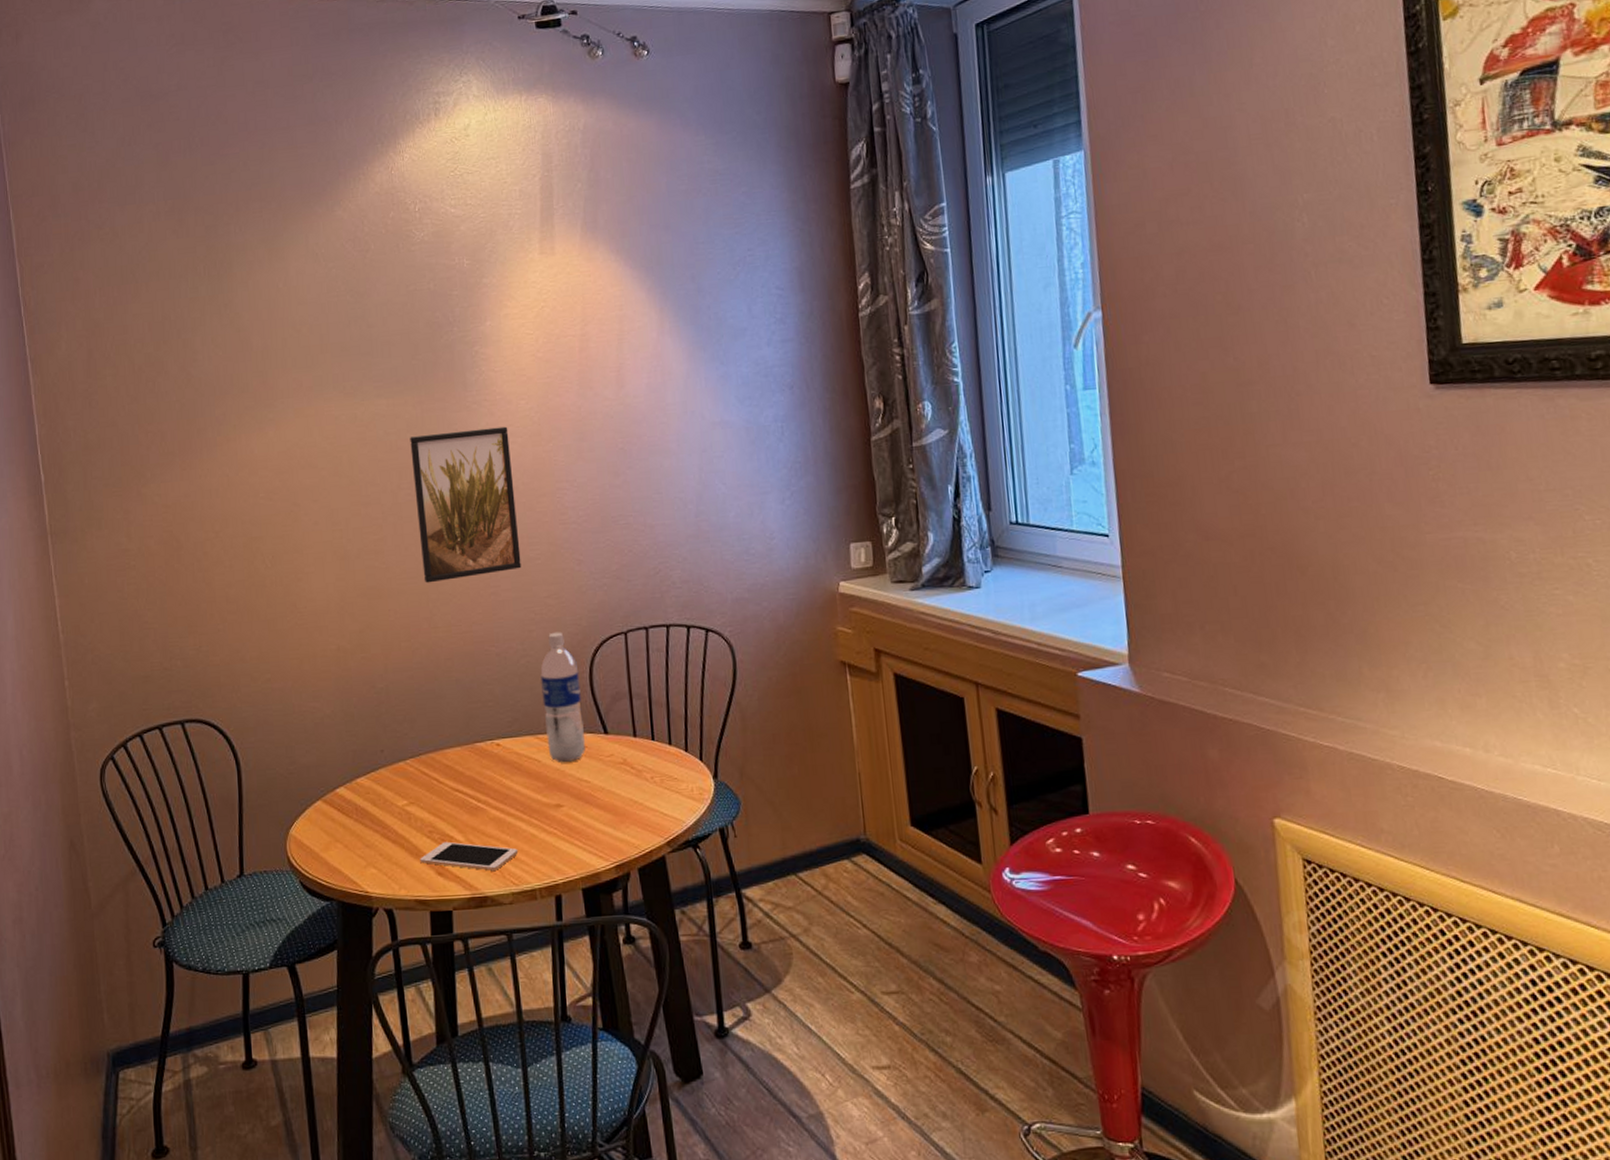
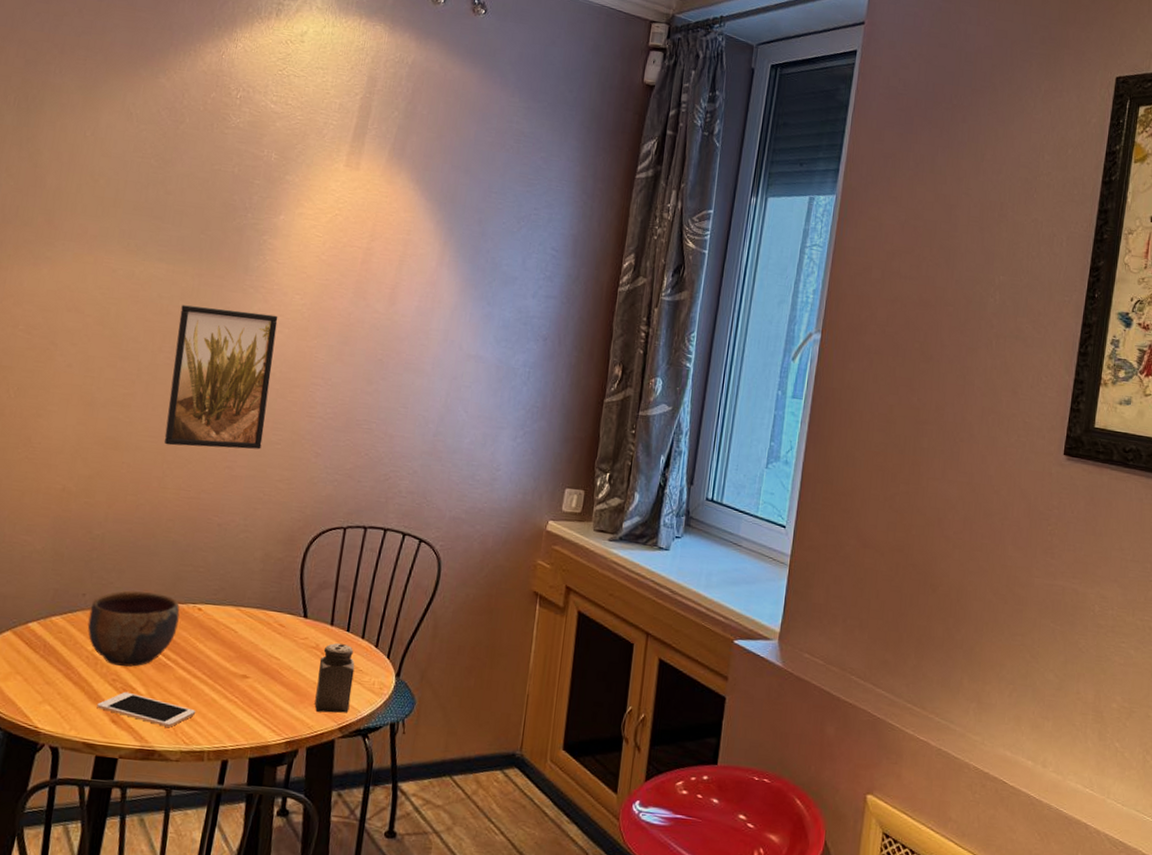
bowl: none [391,736,481,817] -> present [87,590,180,667]
water bottle: present [540,632,585,763] -> none [247,514,293,638]
salt shaker: none [630,754,673,829] -> present [314,643,355,713]

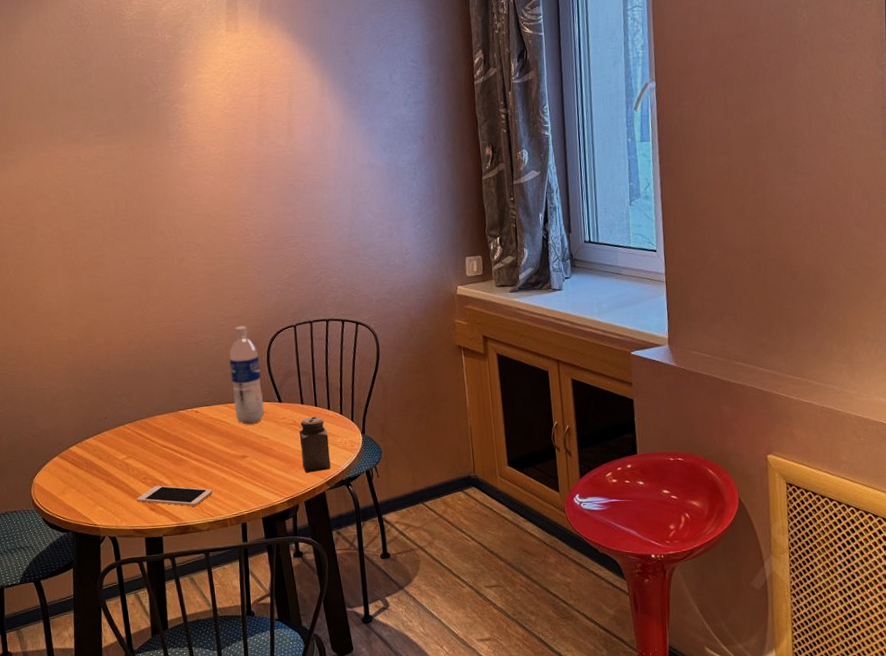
bowl: present [87,590,180,667] -> none [113,406,183,467]
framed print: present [164,305,278,450] -> none [124,167,214,289]
water bottle: none [247,514,293,638] -> present [229,325,264,425]

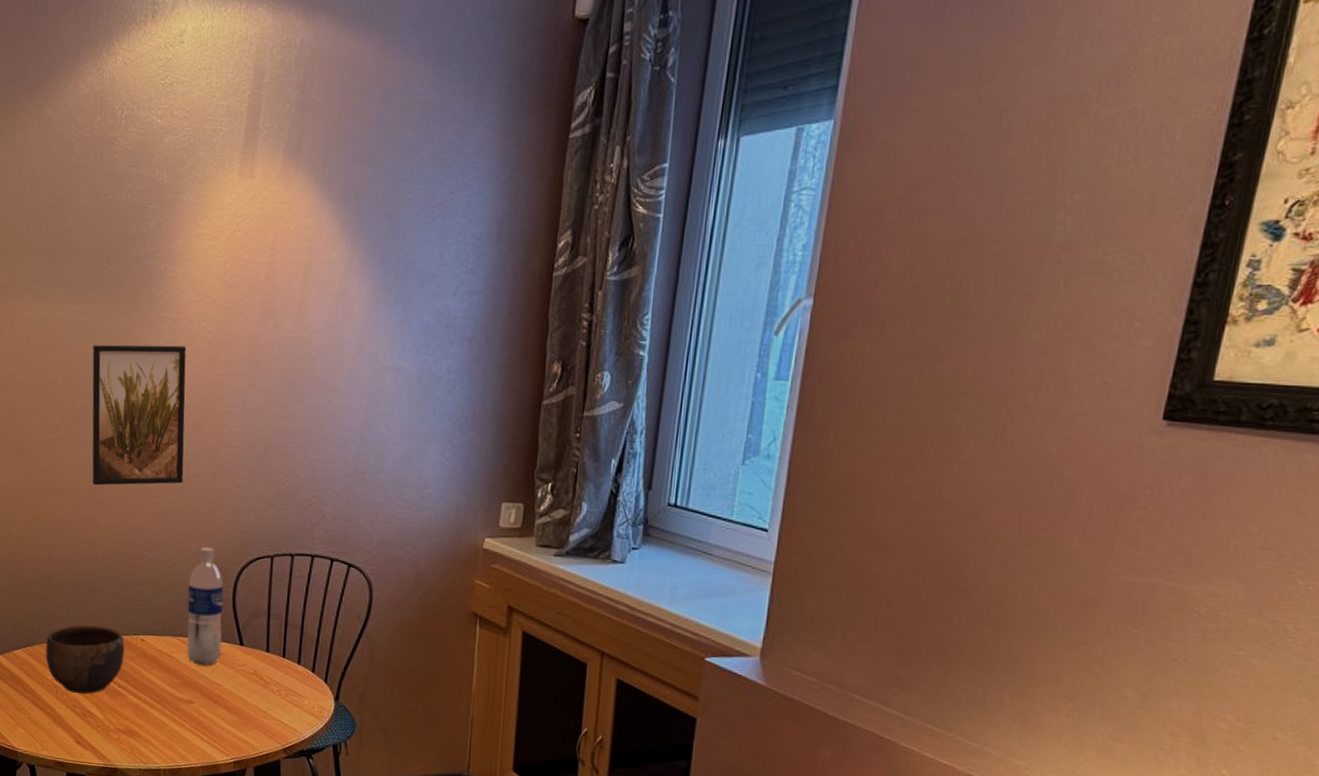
bowl: none [113,406,183,467] -> present [45,624,125,694]
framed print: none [124,167,214,289] -> present [92,344,187,486]
cell phone: present [137,485,213,506] -> none [62,716,149,748]
salt shaker: present [299,417,331,473] -> none [258,669,294,735]

